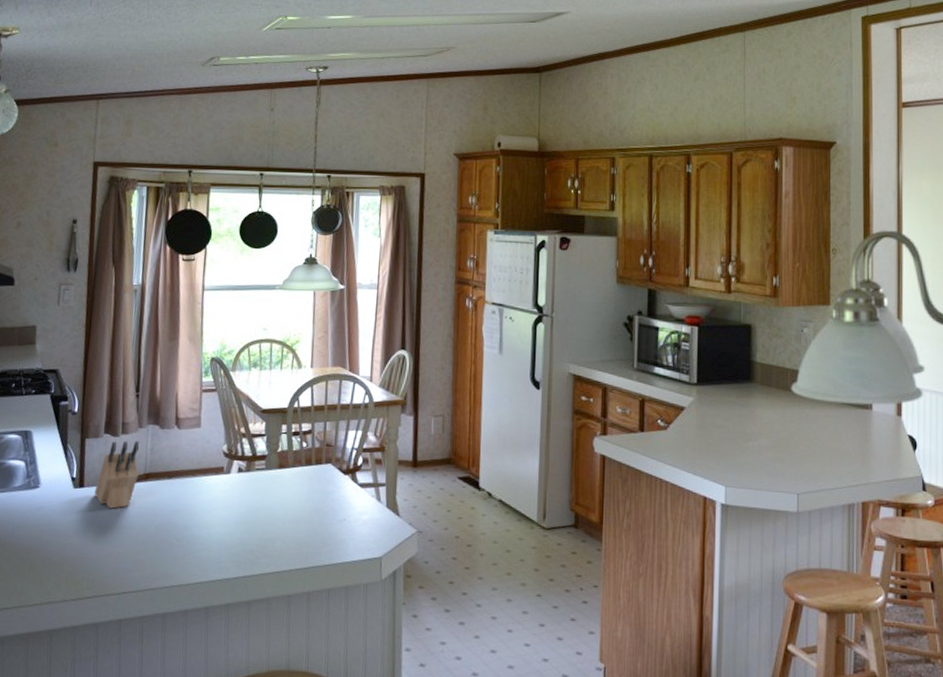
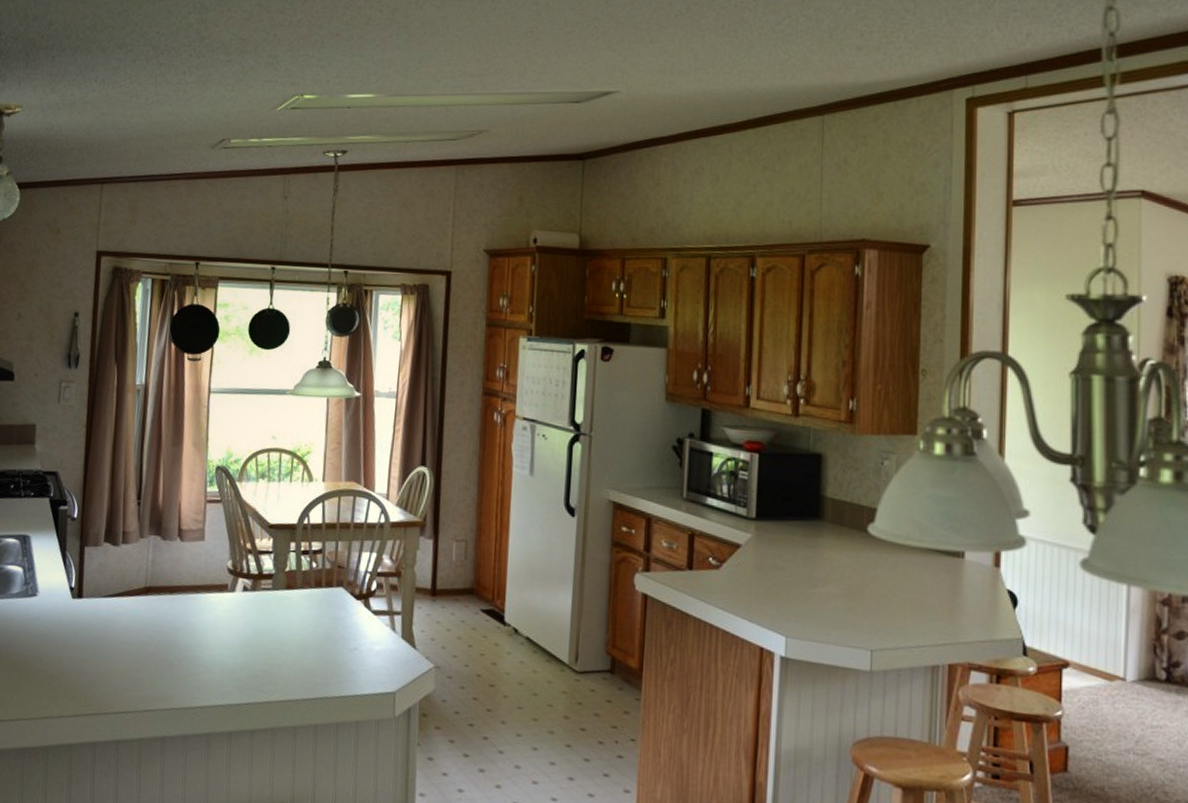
knife block: present [94,441,139,509] -> none [93,551,140,623]

